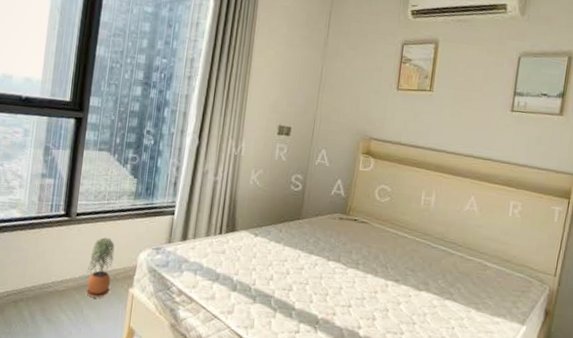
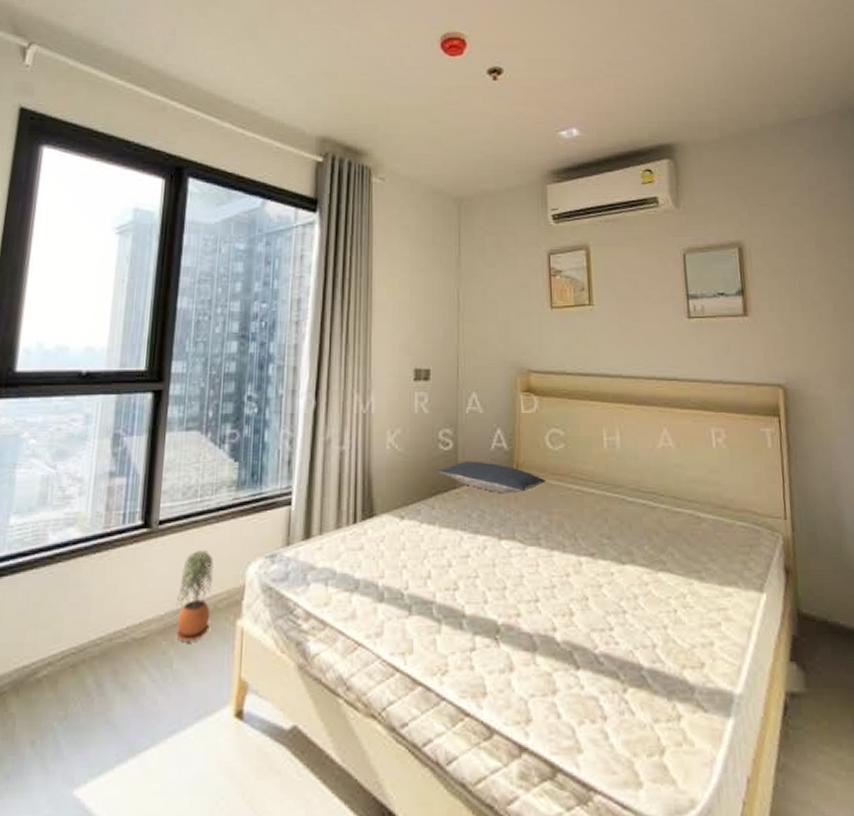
pillow: none [288,200,370,229] -> present [438,460,545,494]

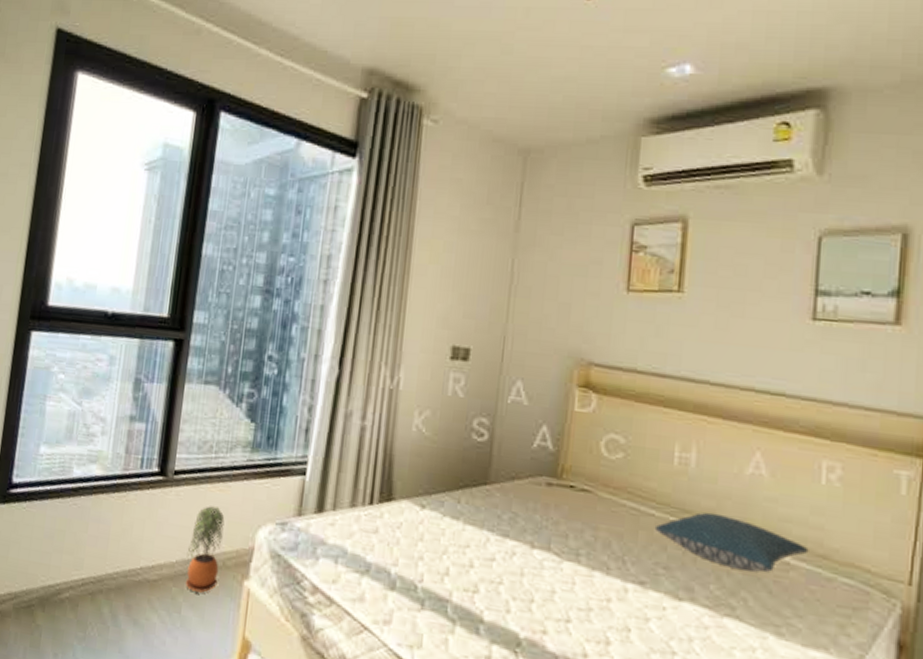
pillow: present [438,460,545,494] -> none [468,455,595,501]
pillow: none [596,484,712,528] -> present [654,512,809,572]

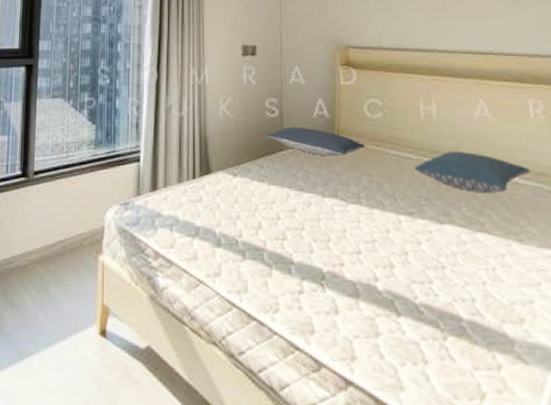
potted plant: present [186,506,225,593] -> none [50,197,78,271]
pillow: none [468,455,595,501] -> present [266,126,365,157]

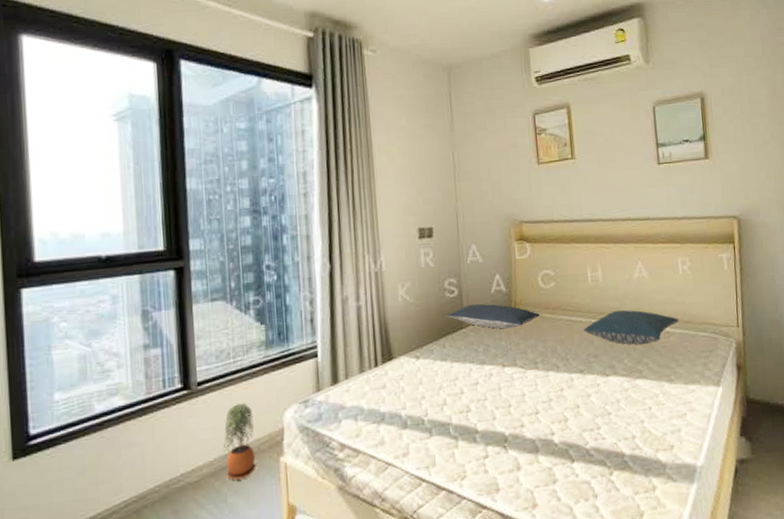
potted plant: none [50,197,78,271] -> present [223,403,256,480]

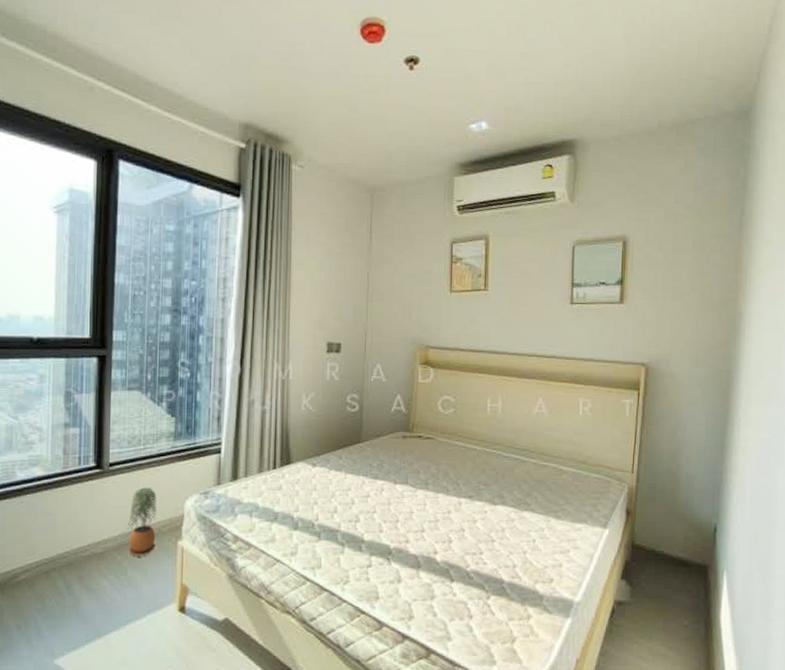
pillow: present [446,303,540,329] -> none [345,420,436,448]
pillow: present [583,309,679,345] -> none [476,442,574,478]

